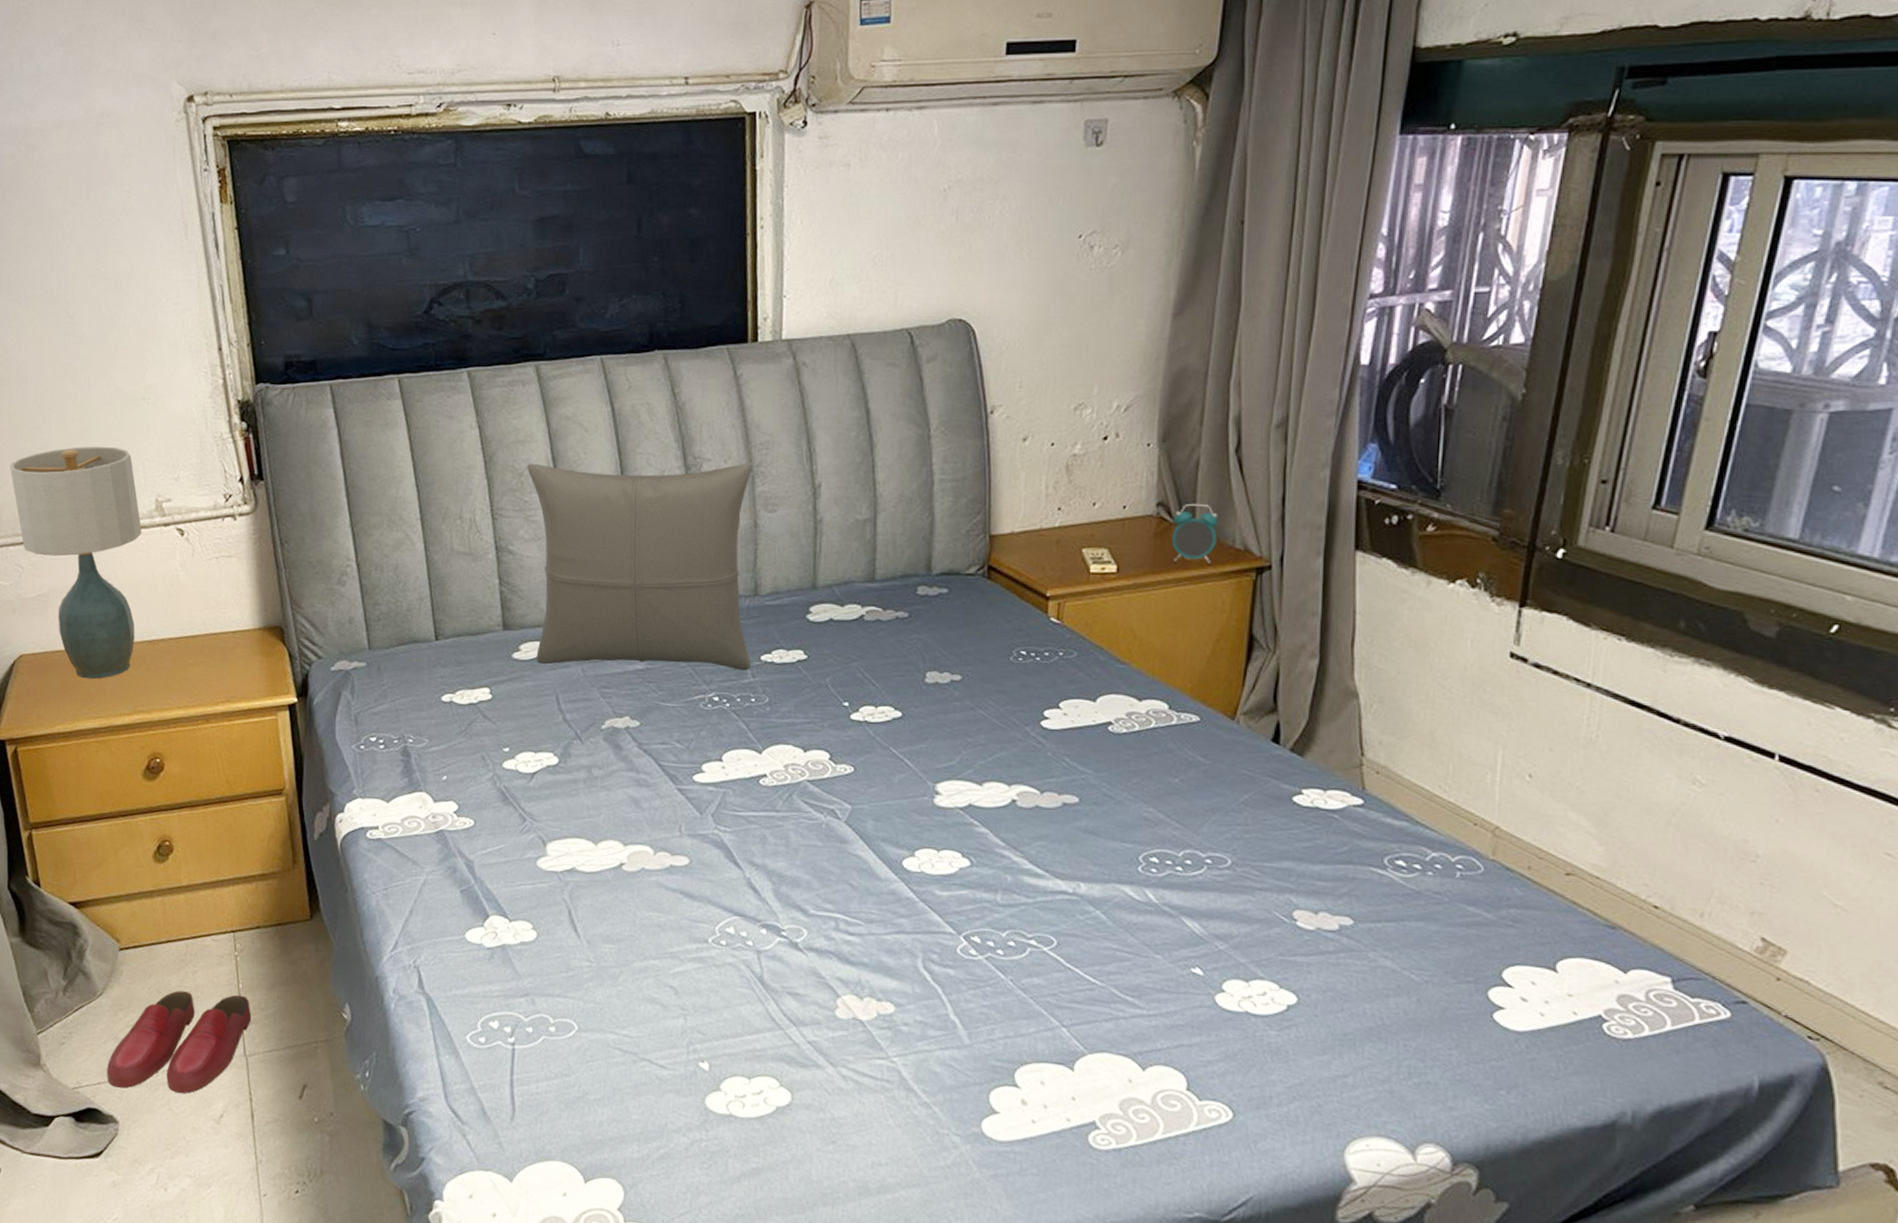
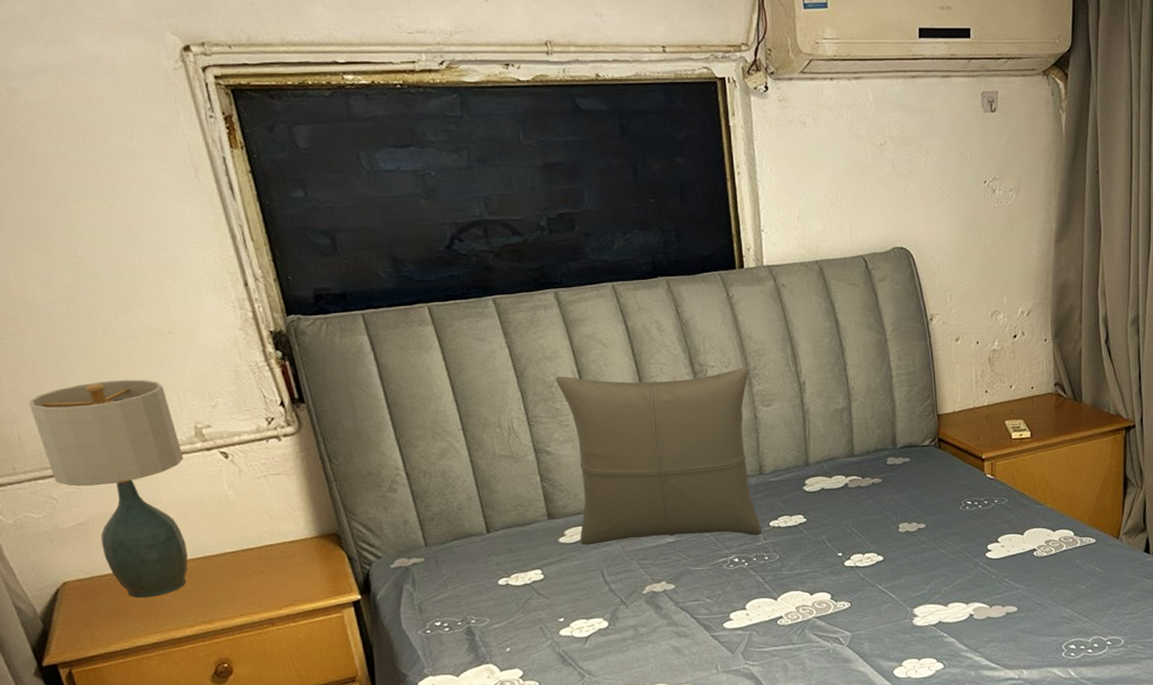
alarm clock: present [1172,503,1219,565] -> none [1066,382,1098,427]

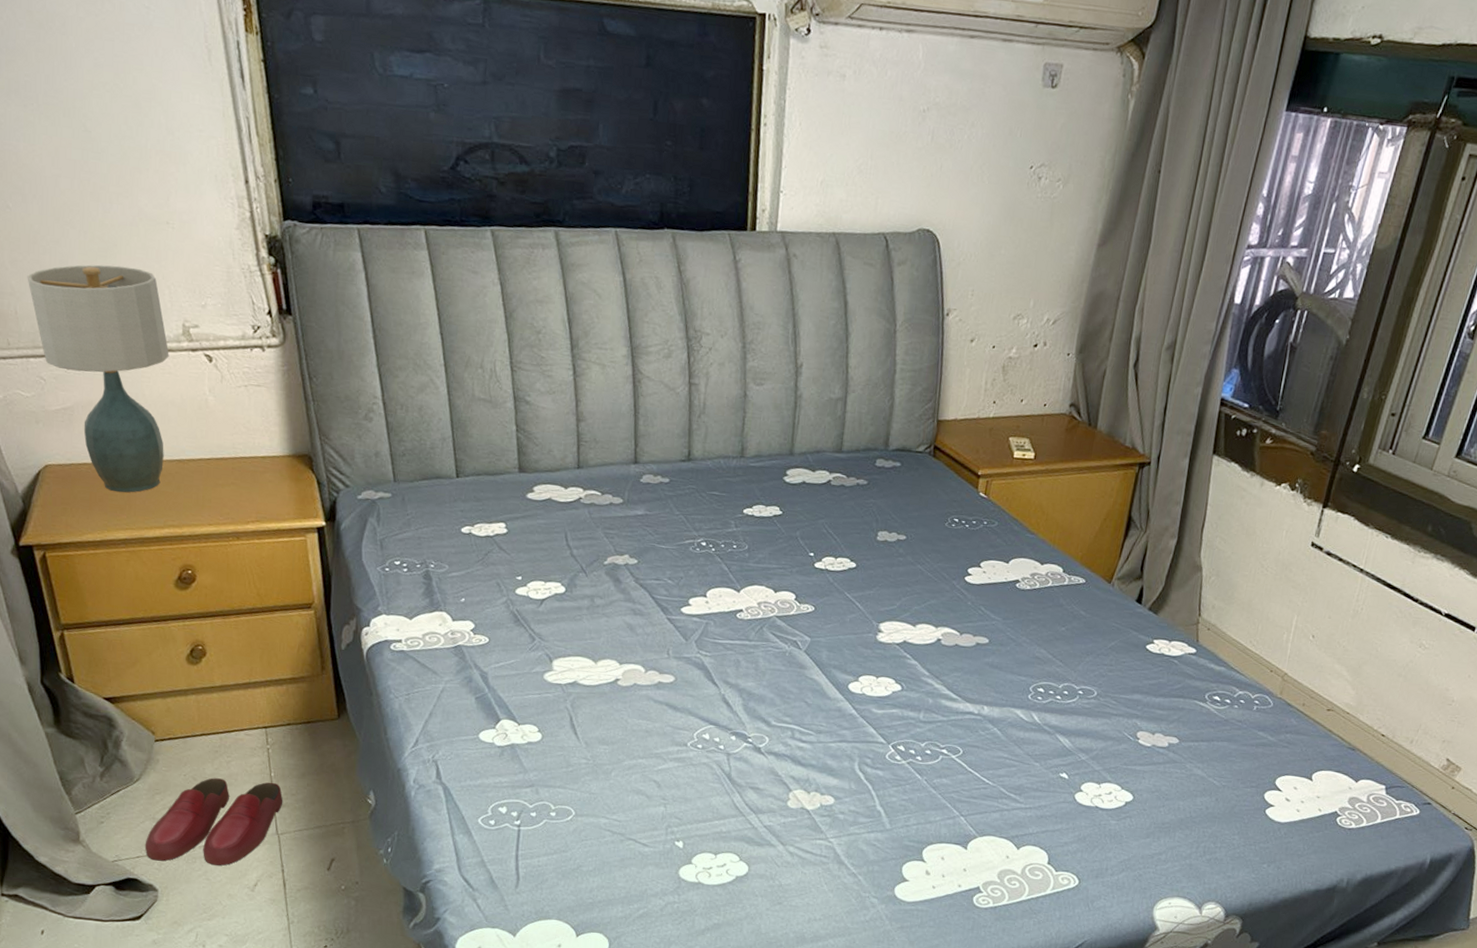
pillow: present [556,367,762,546] -> none [545,322,745,521]

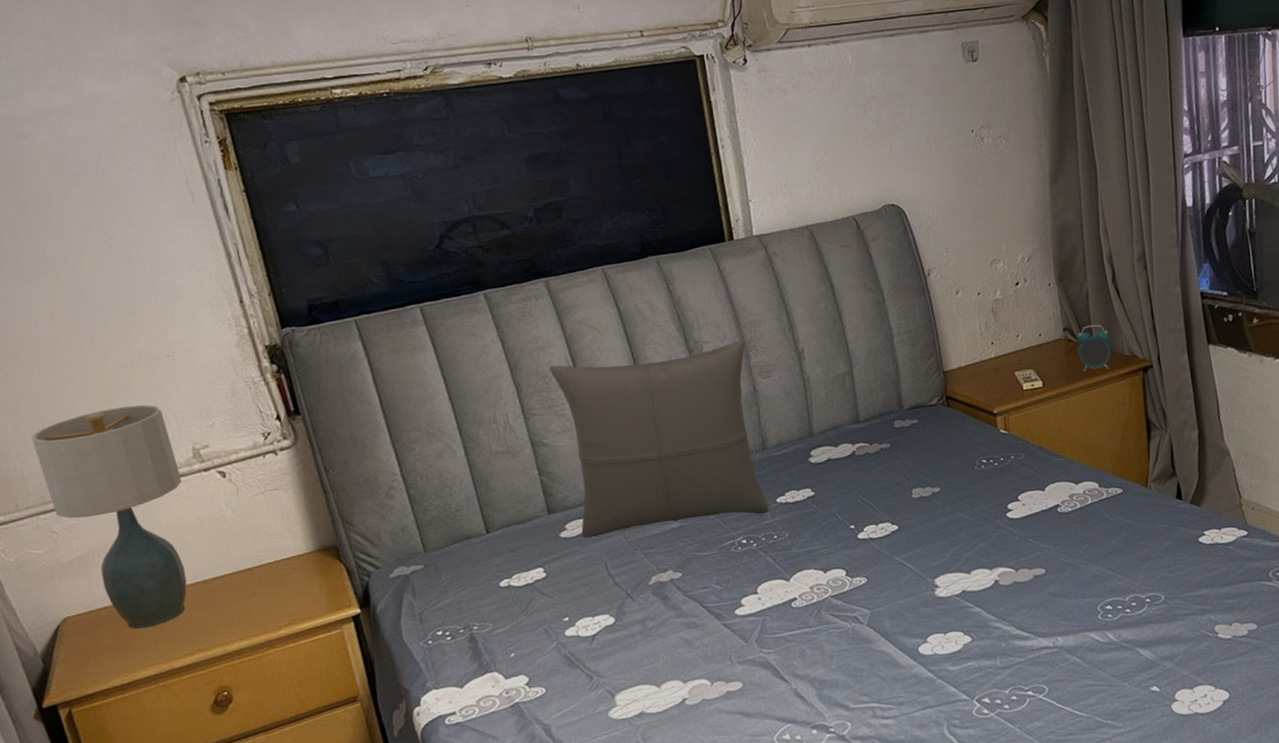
pillow: none [545,322,745,521] -> present [550,340,769,539]
alarm clock: none [1078,406,1116,458] -> present [1077,325,1112,373]

